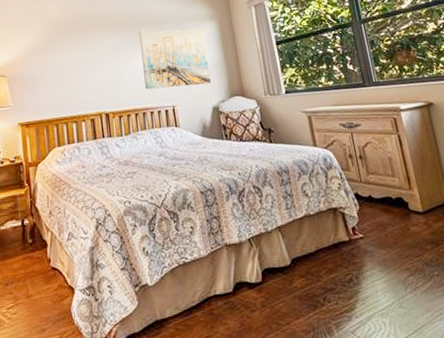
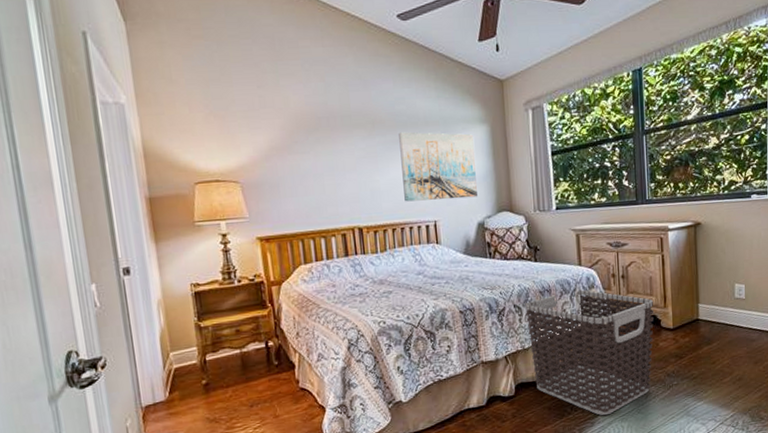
clothes hamper: none [264,170,409,309] -> present [525,289,654,416]

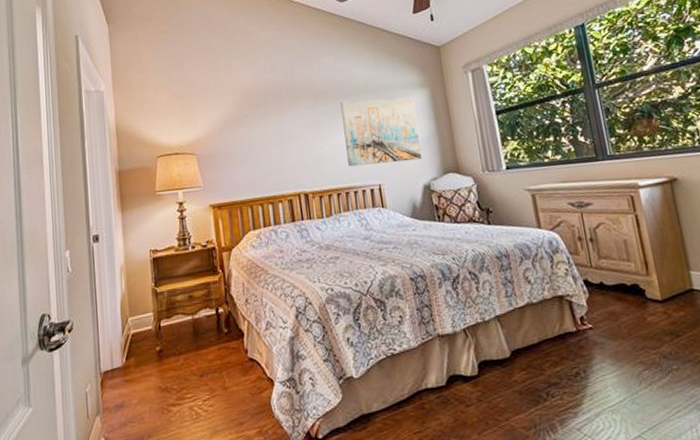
clothes hamper: present [525,289,654,416] -> none [481,254,644,405]

